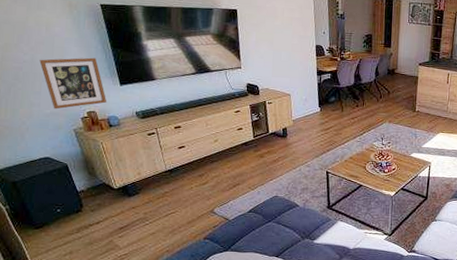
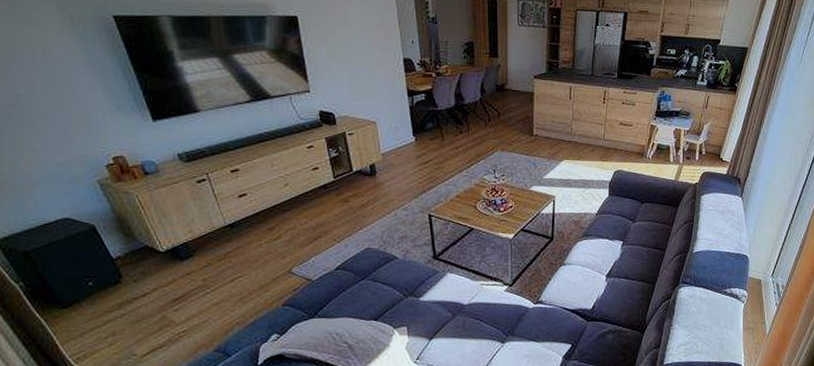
picture frame: present [39,57,107,110] -> none [39,86,138,156]

